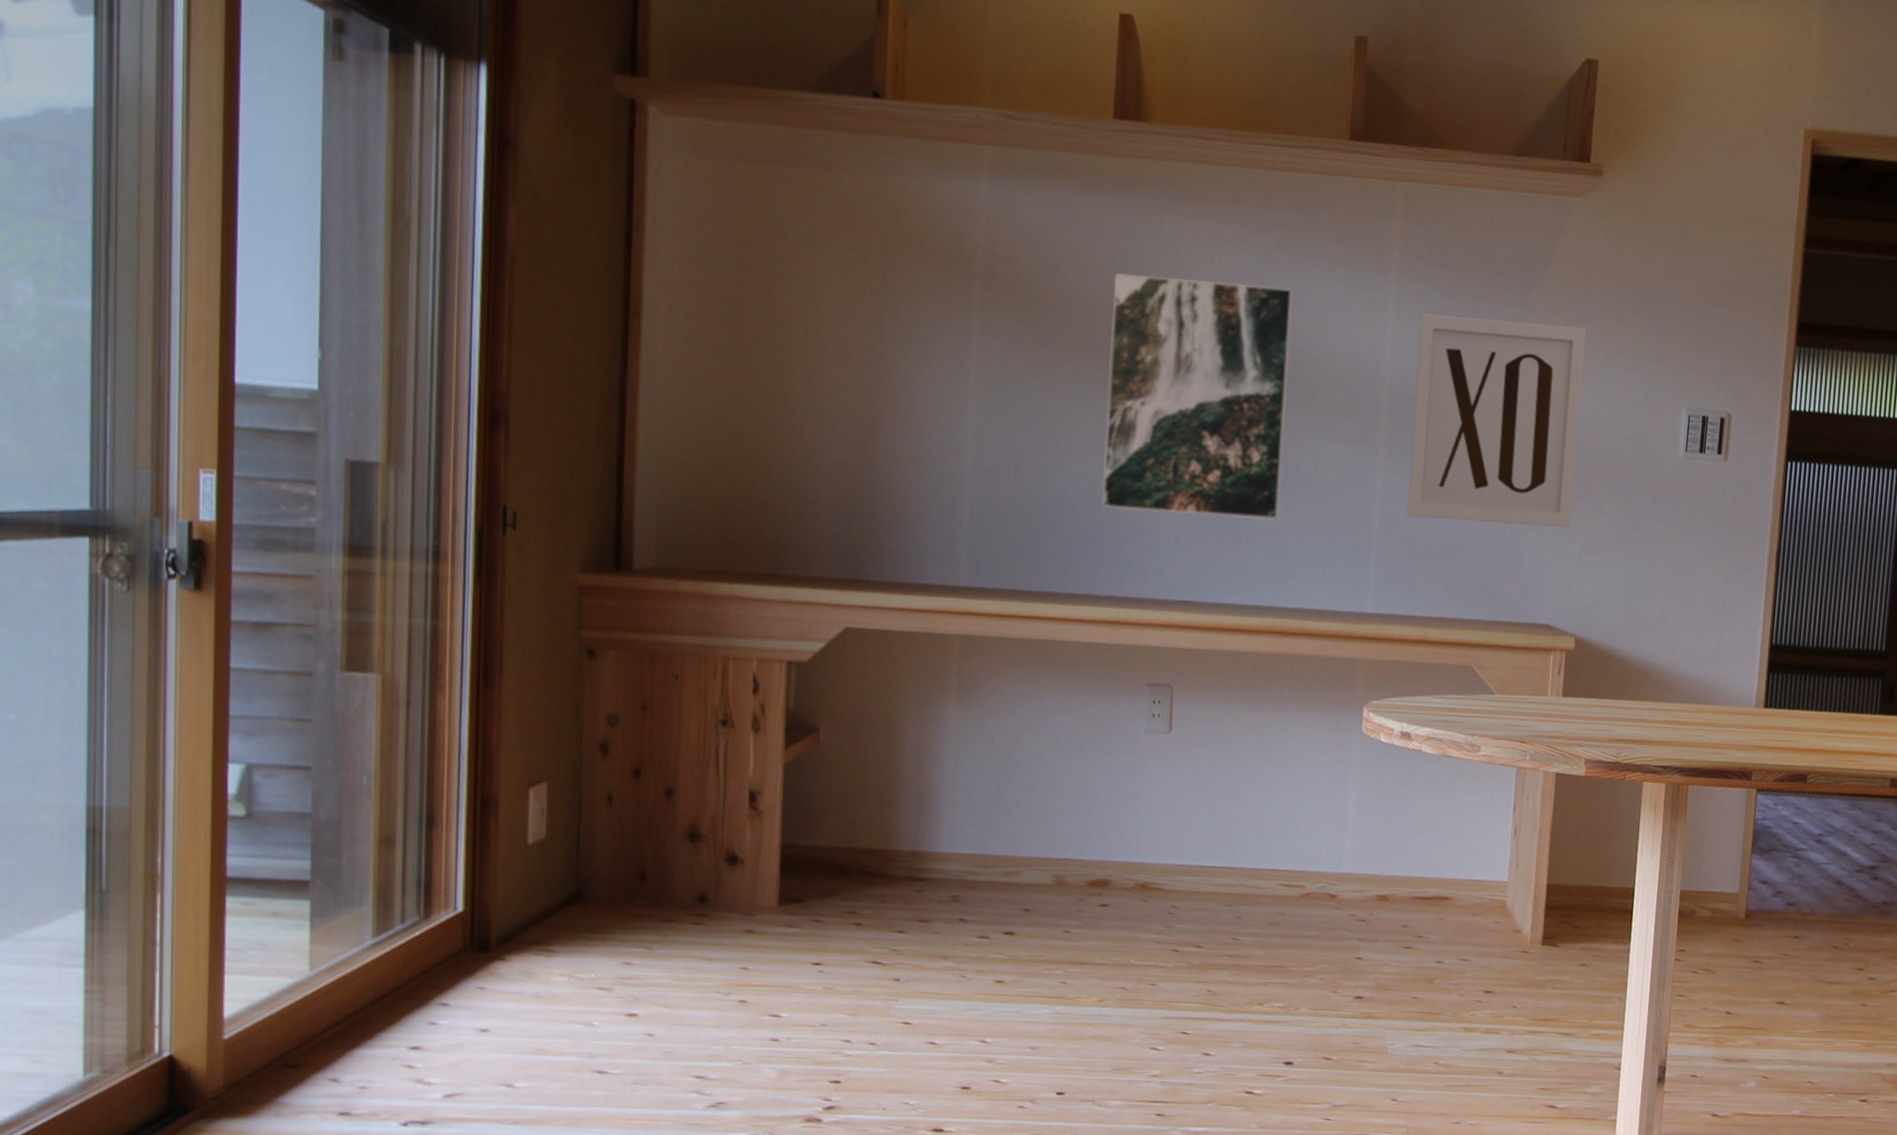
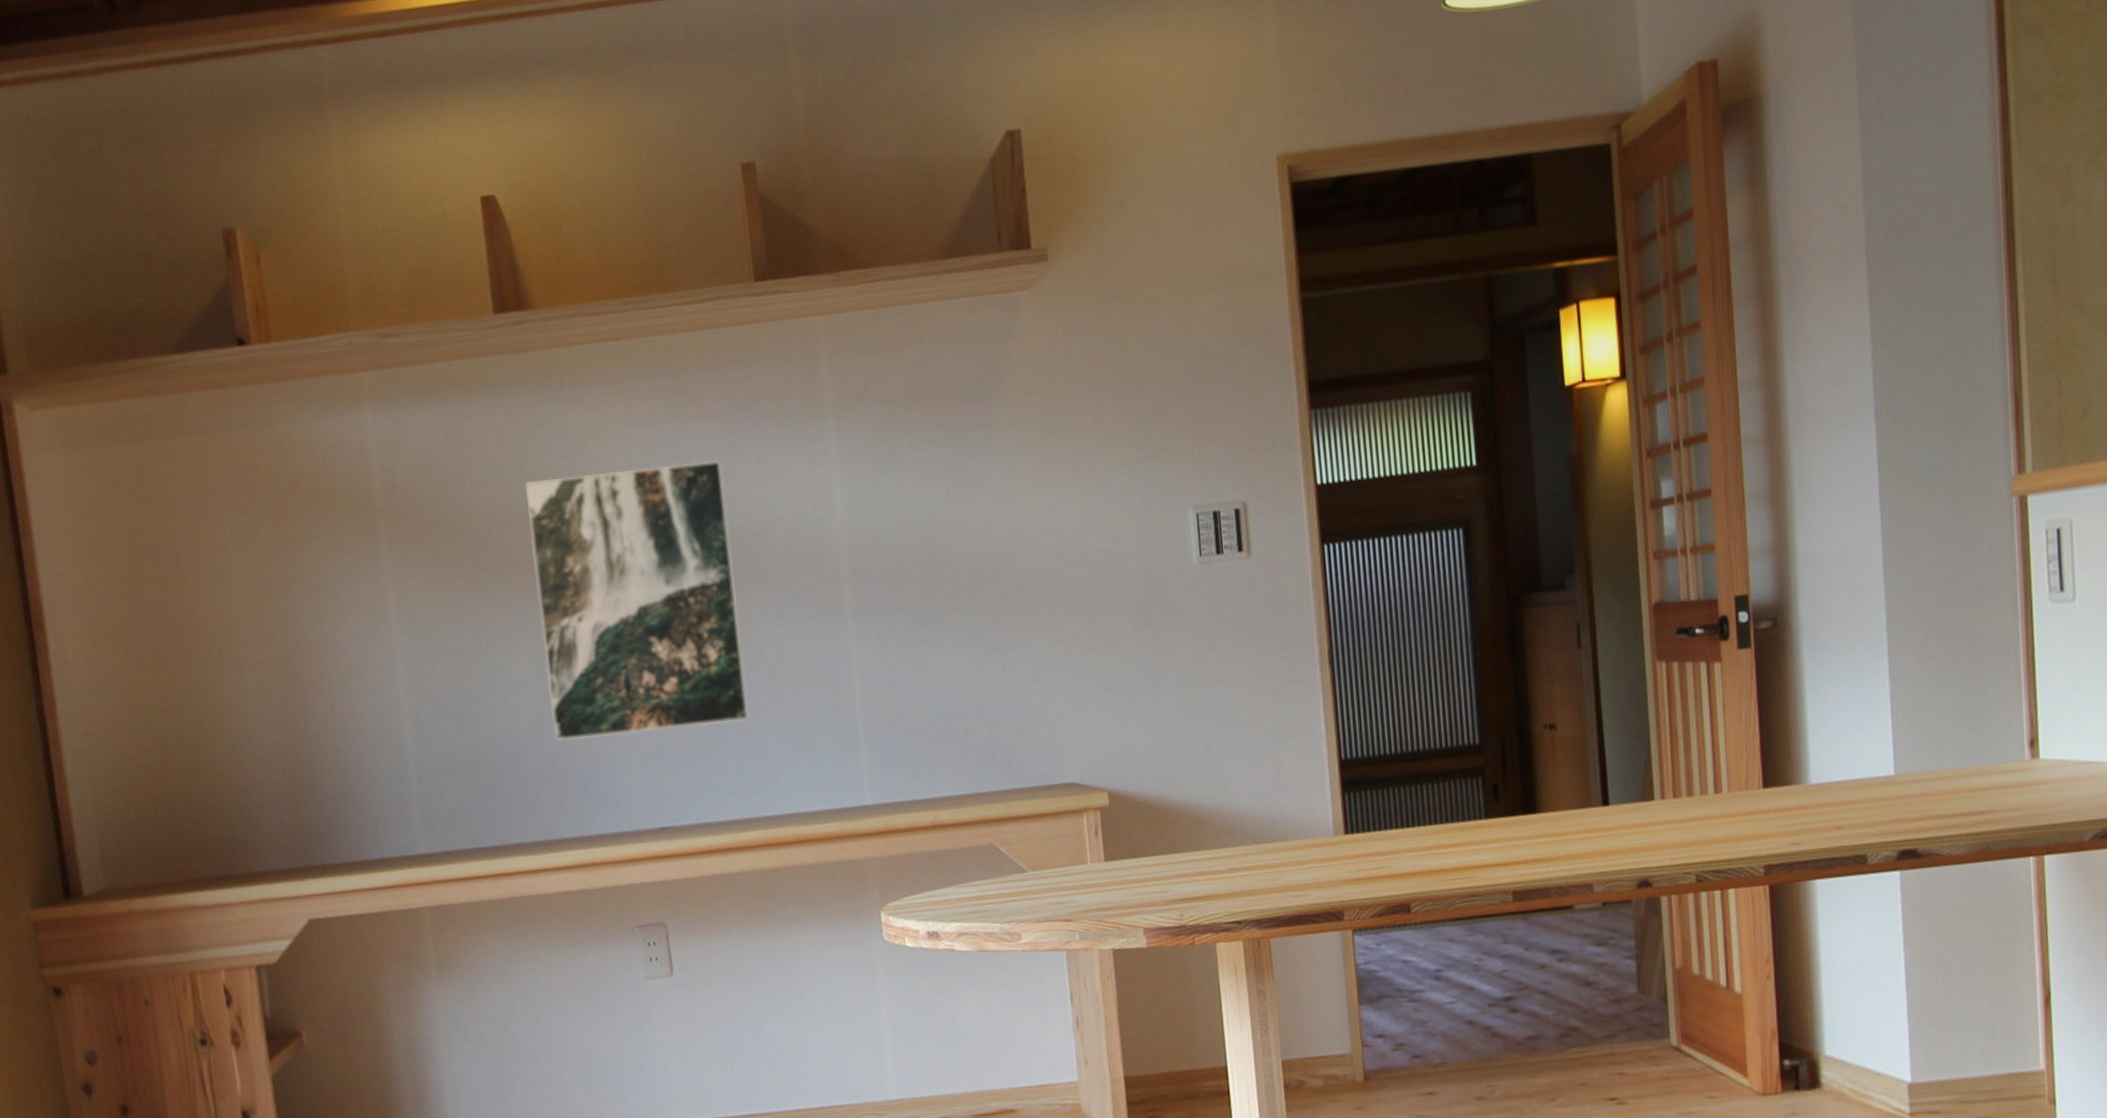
wall art: present [1407,314,1586,528] -> none [869,437,1081,689]

